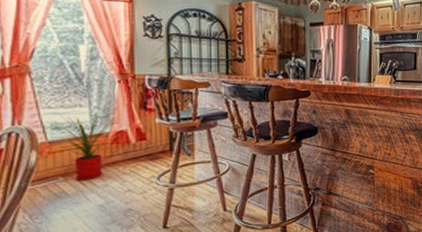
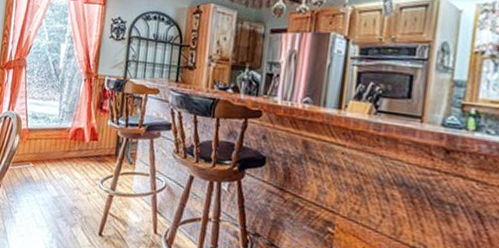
house plant: present [52,112,120,180] -> none [31,106,78,171]

